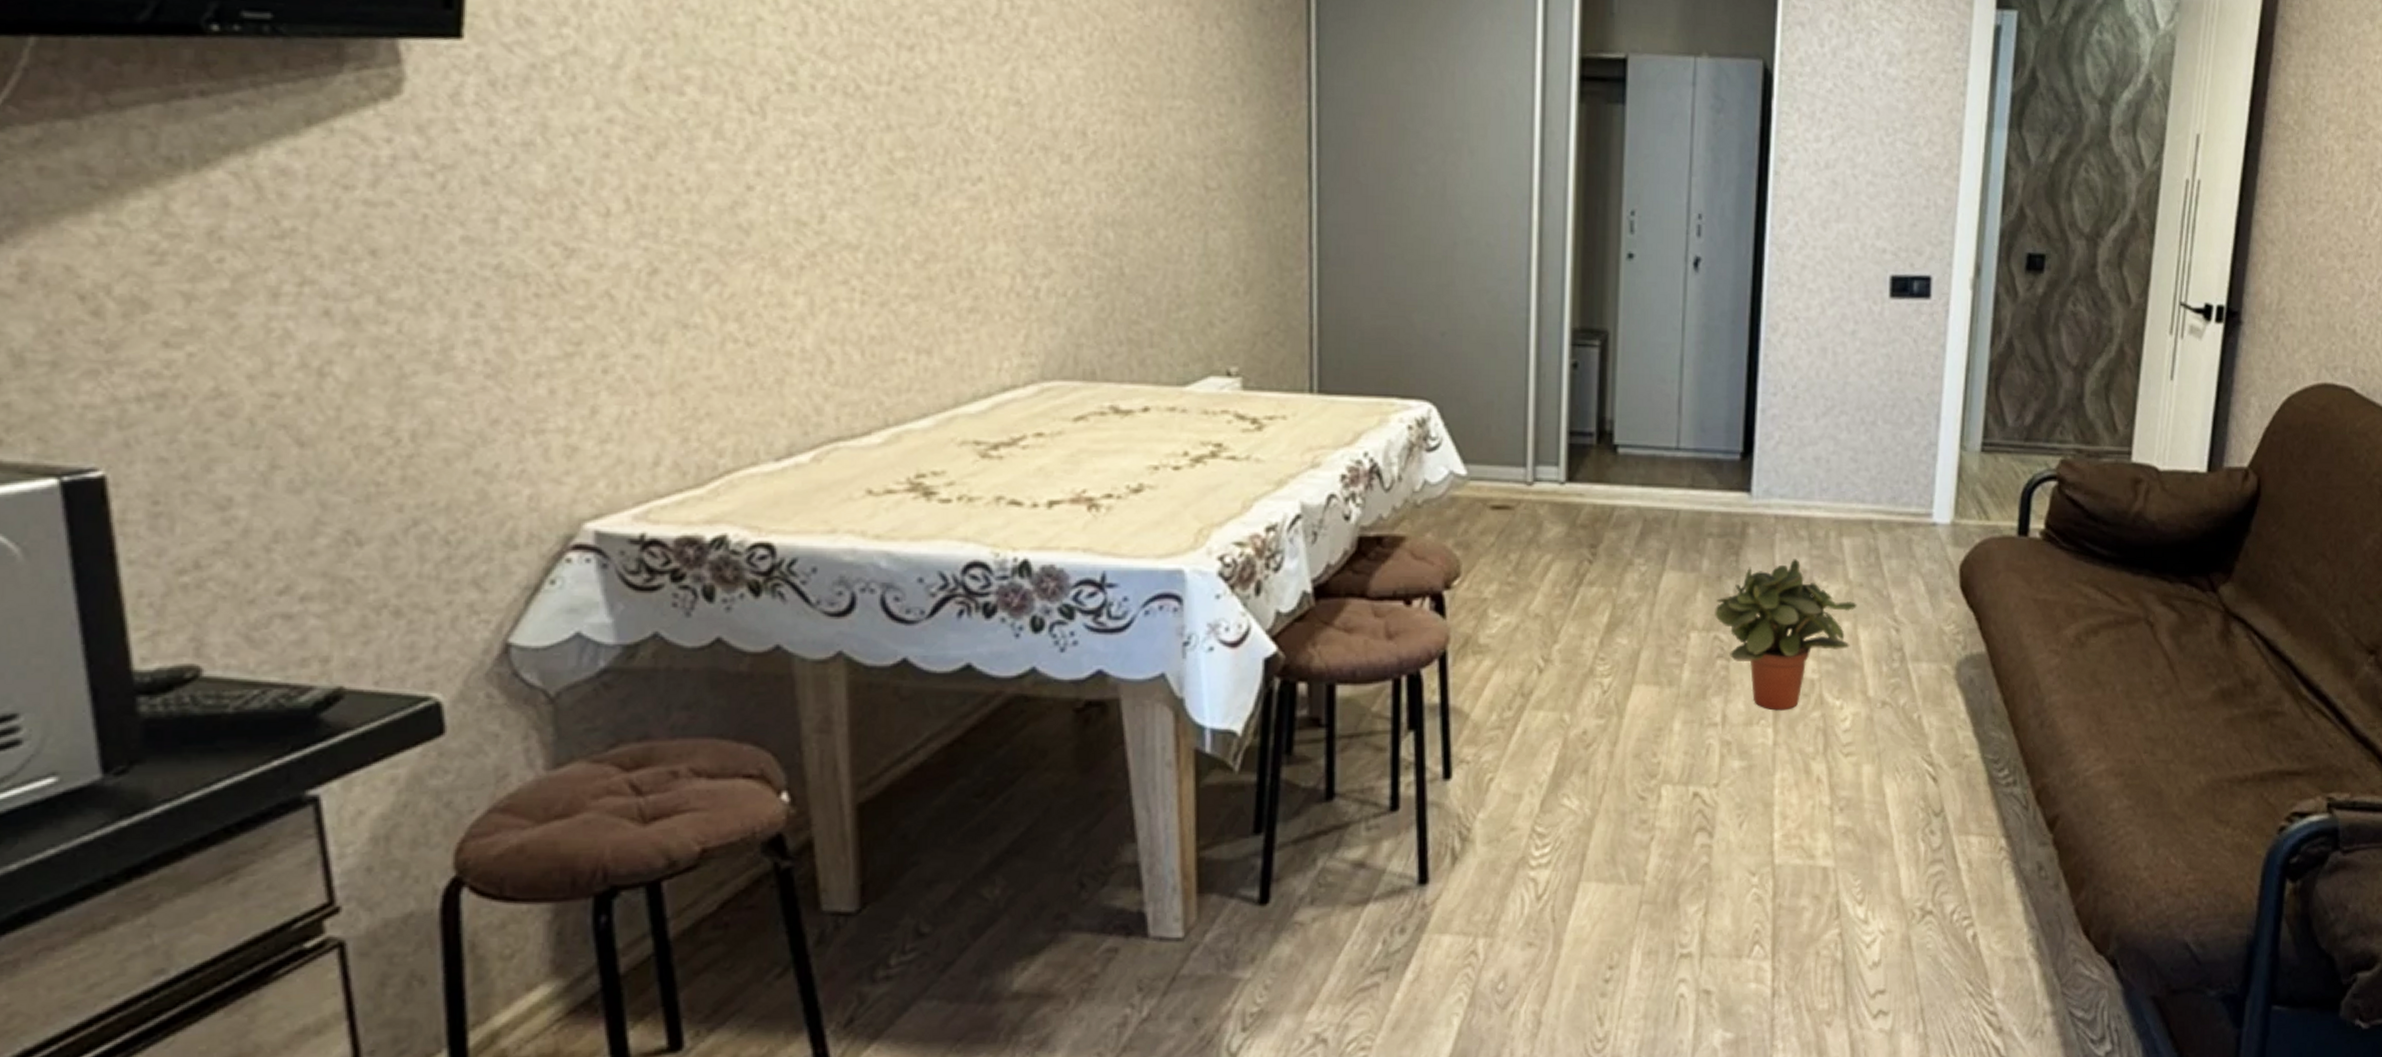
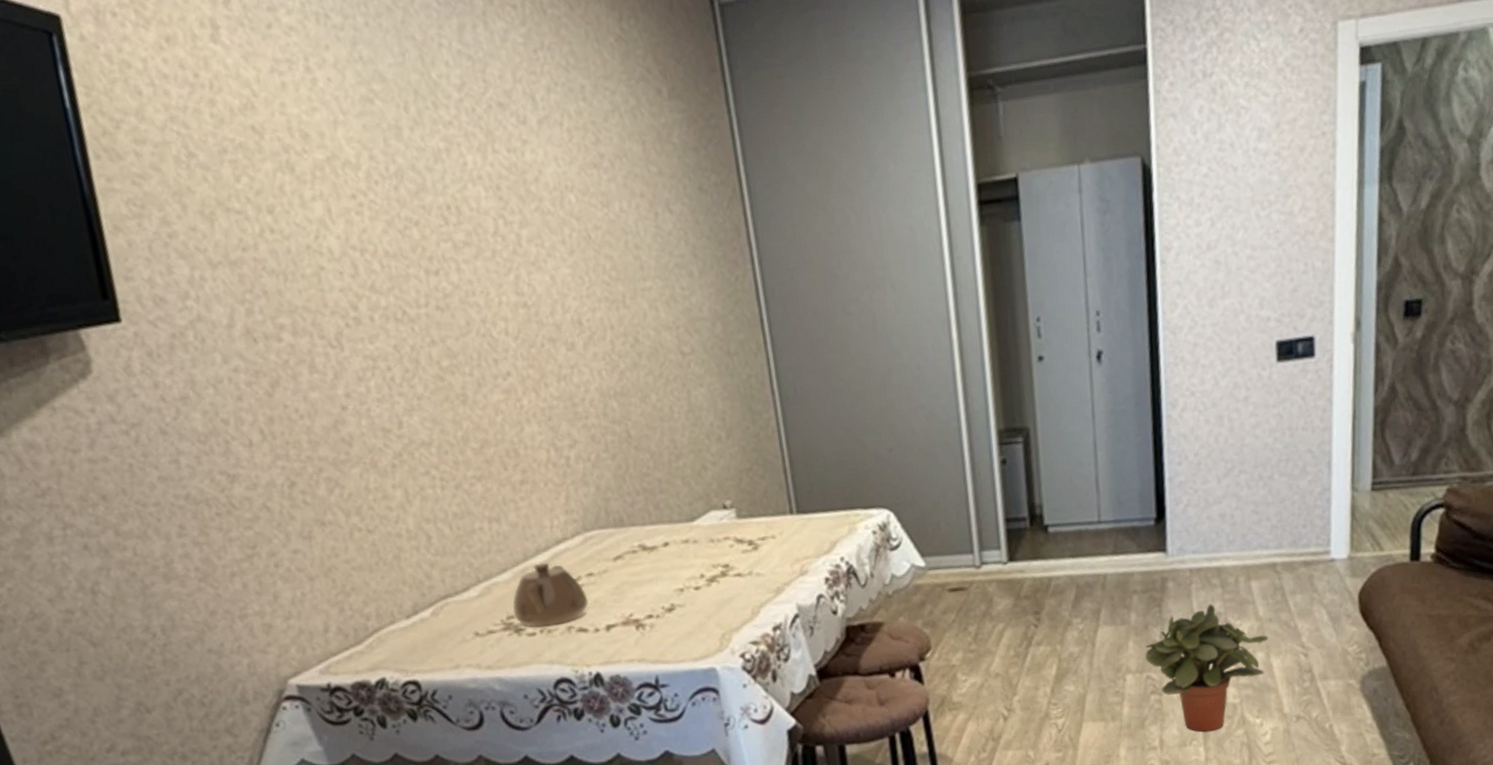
teapot: none [925,412,1030,493] -> present [512,562,589,628]

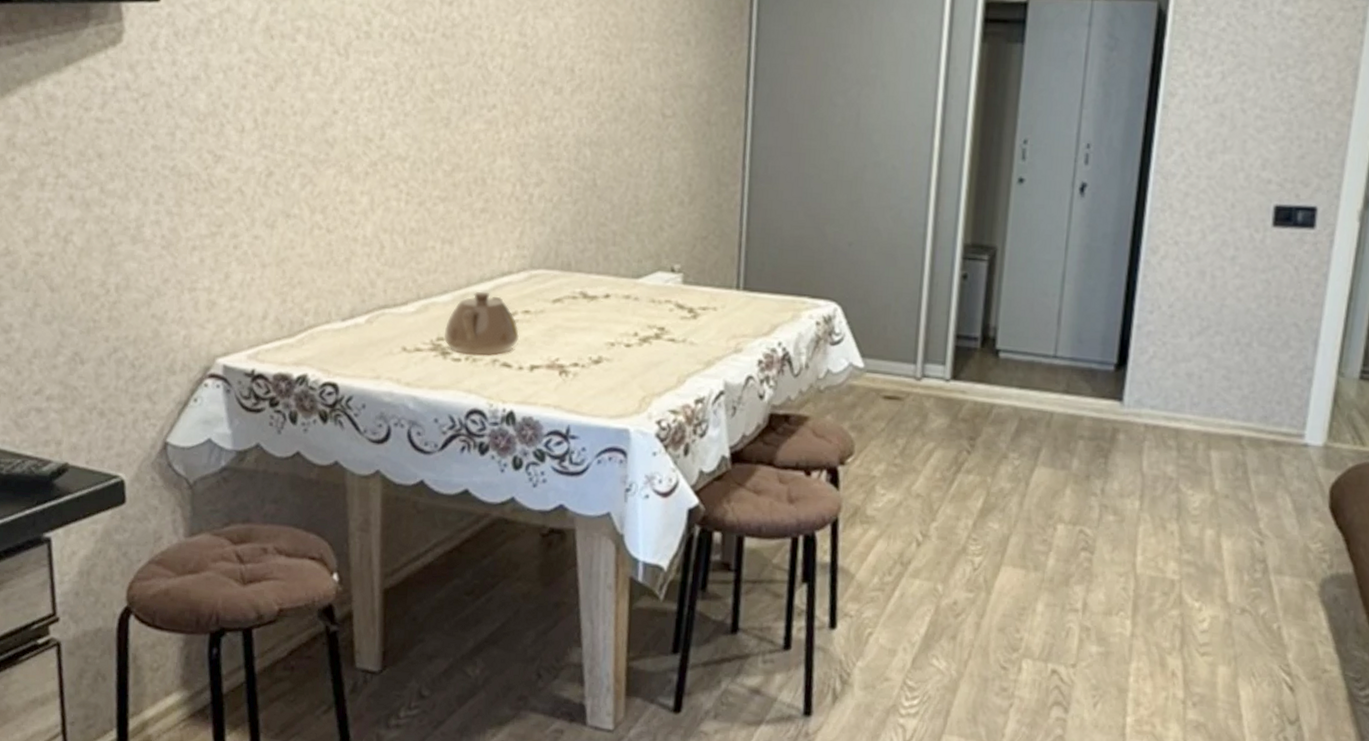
potted plant: present [1144,604,1268,732] -> none [1080,466,1222,606]

